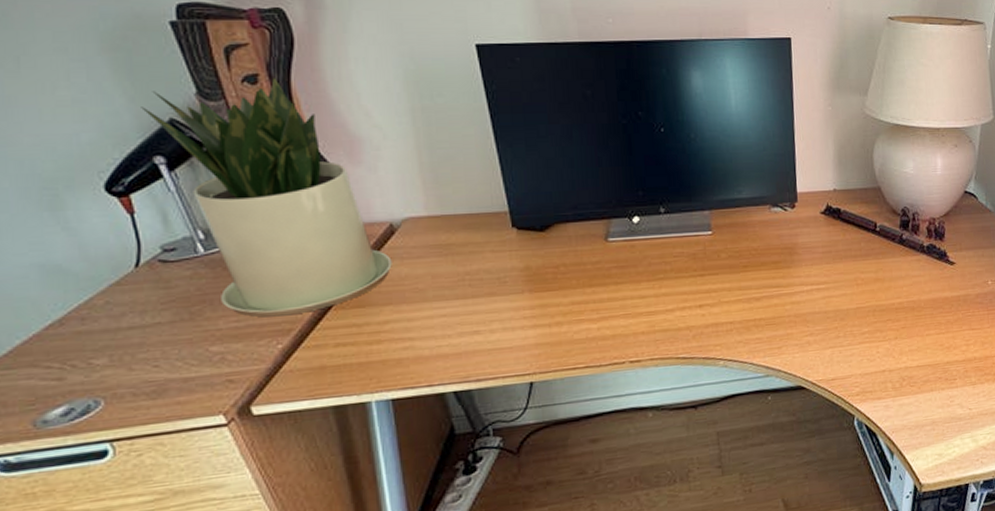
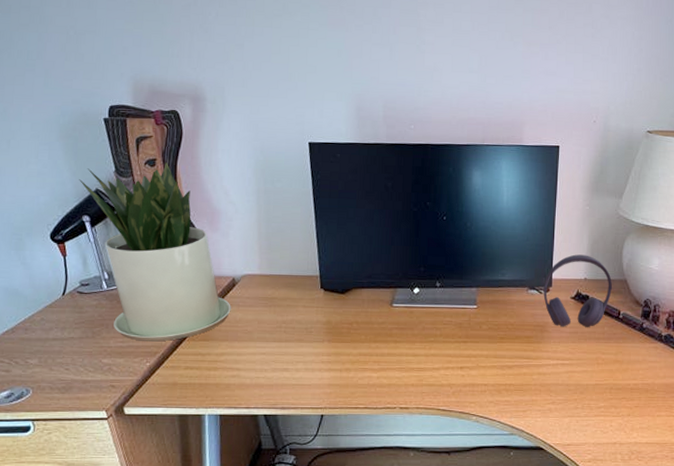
headphones: none [787,162,866,247] -> present [543,254,613,328]

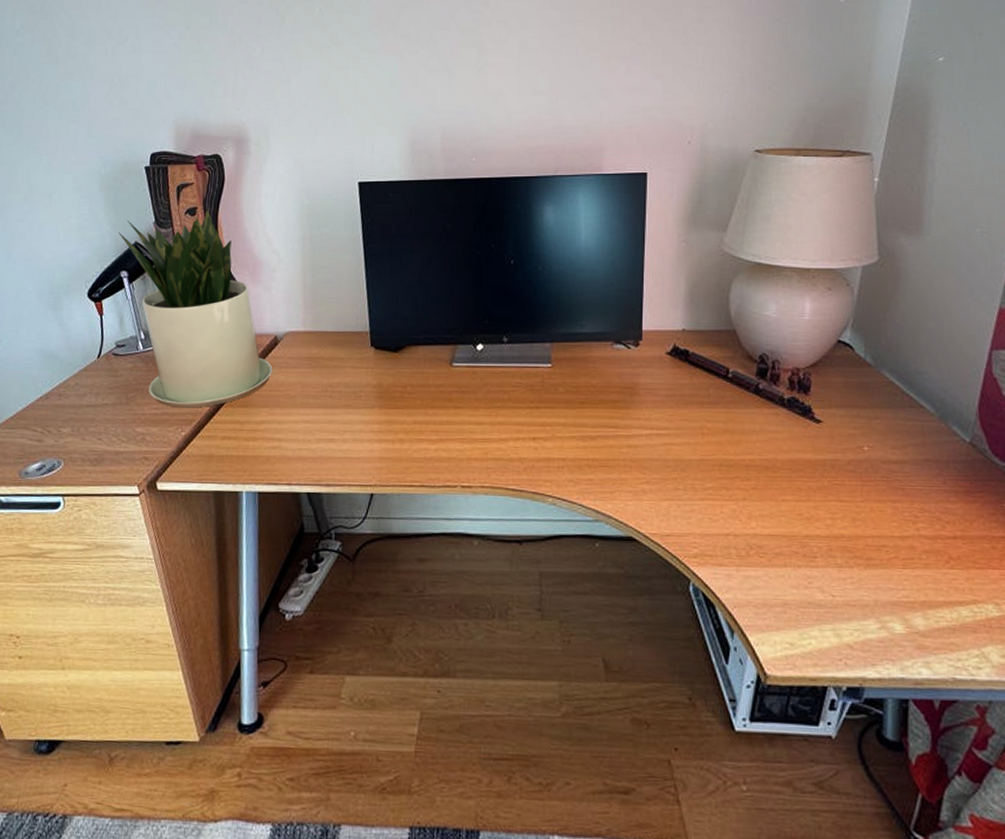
headphones: present [543,254,613,328] -> none [632,300,719,390]

